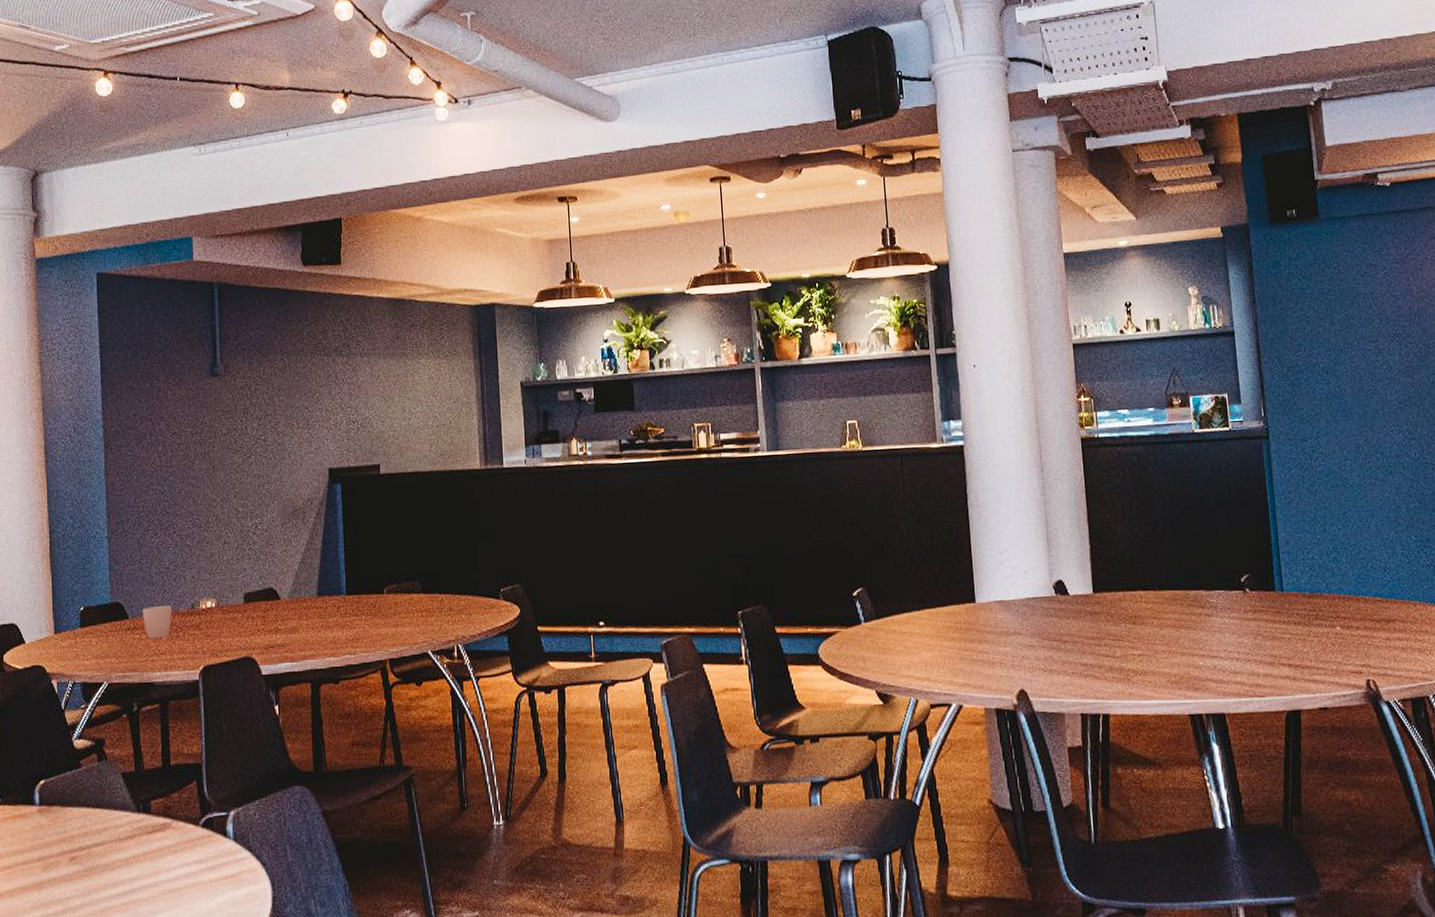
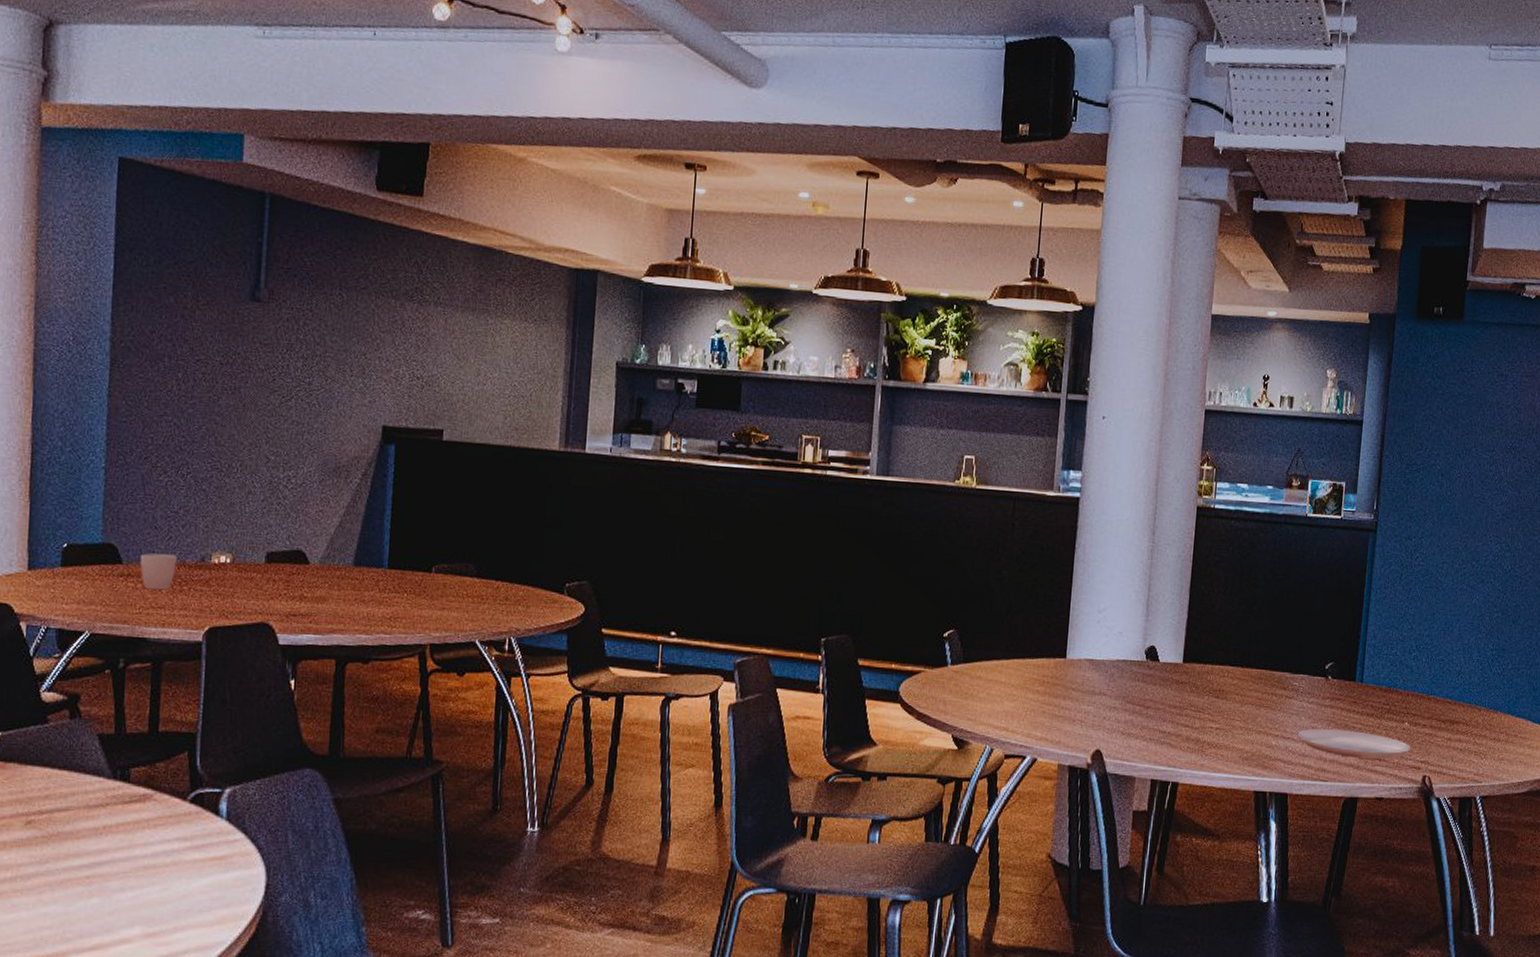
plate: none [1224,641,1349,669] -> present [1297,728,1412,759]

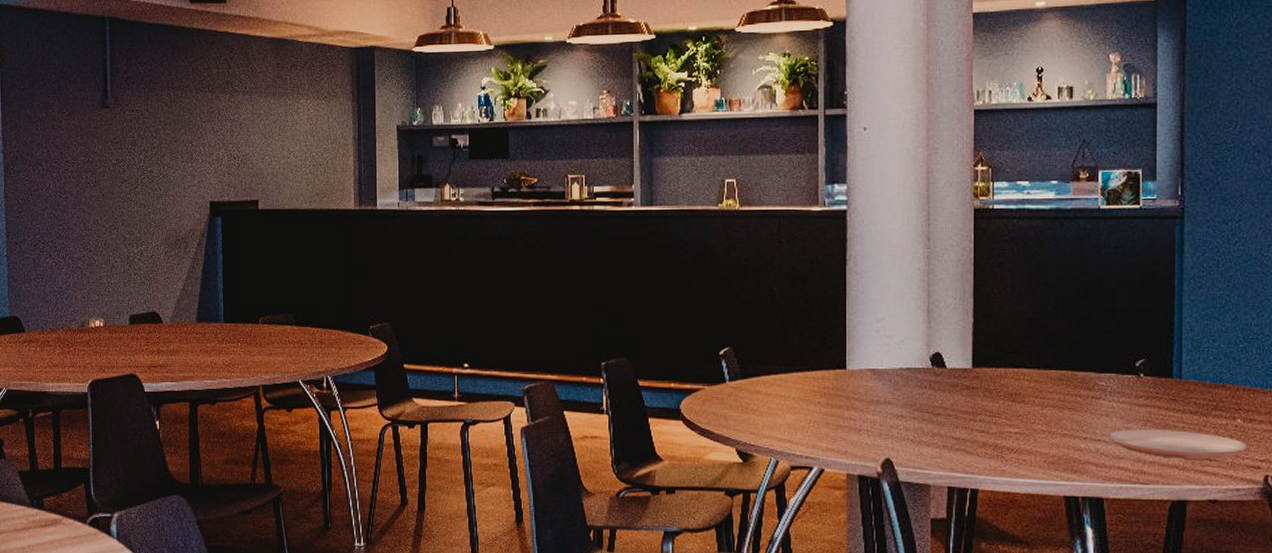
cup: present [140,553,177,590] -> none [37,321,64,352]

